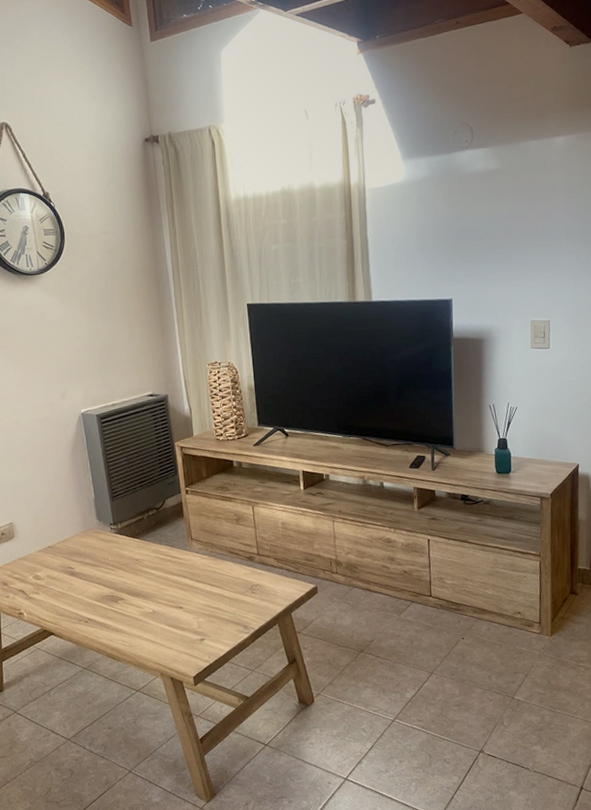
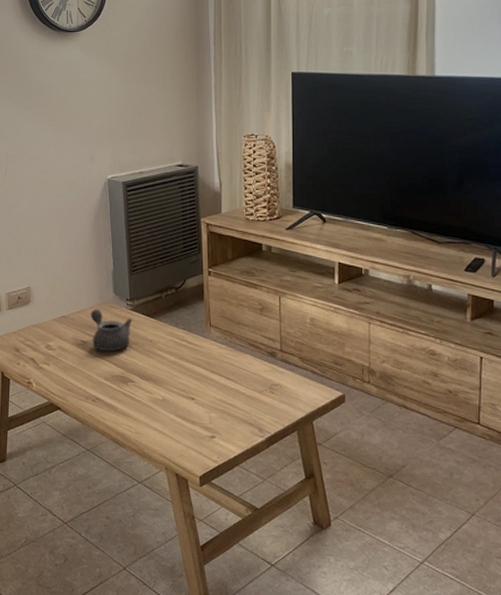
teapot: none [75,536,118,575] -> present [90,309,133,352]

